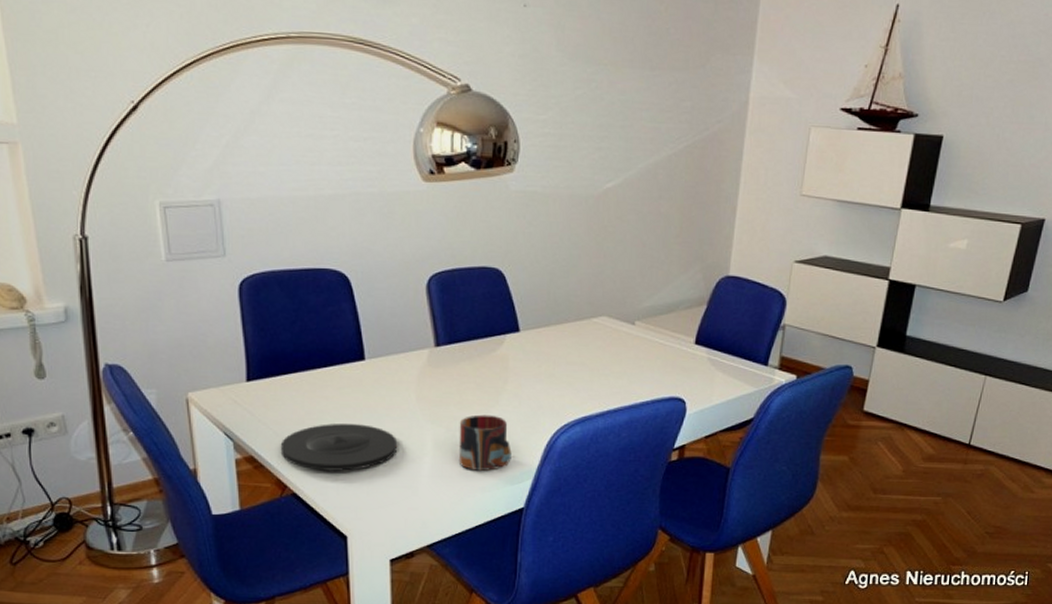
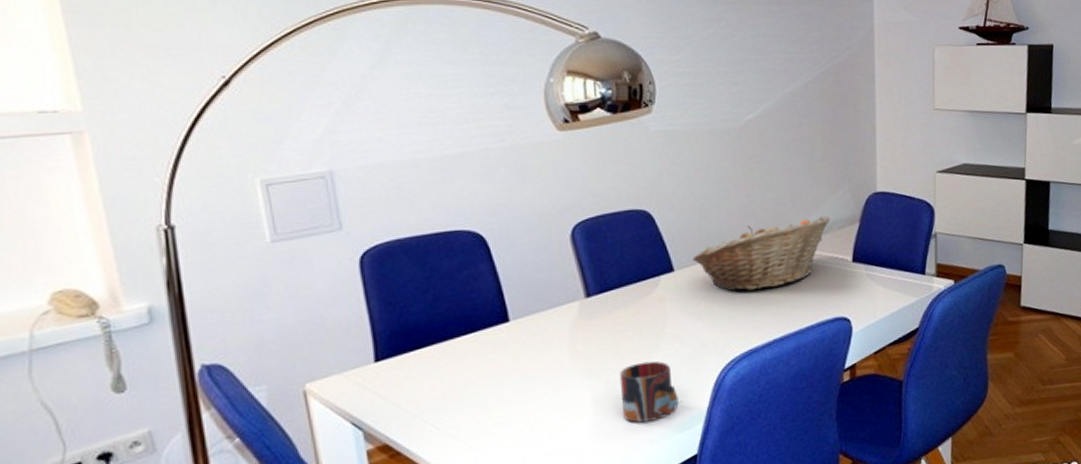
plate: present [280,424,398,471] -> none [419,390,554,450]
fruit basket: none [538,294,678,360] -> present [693,215,831,291]

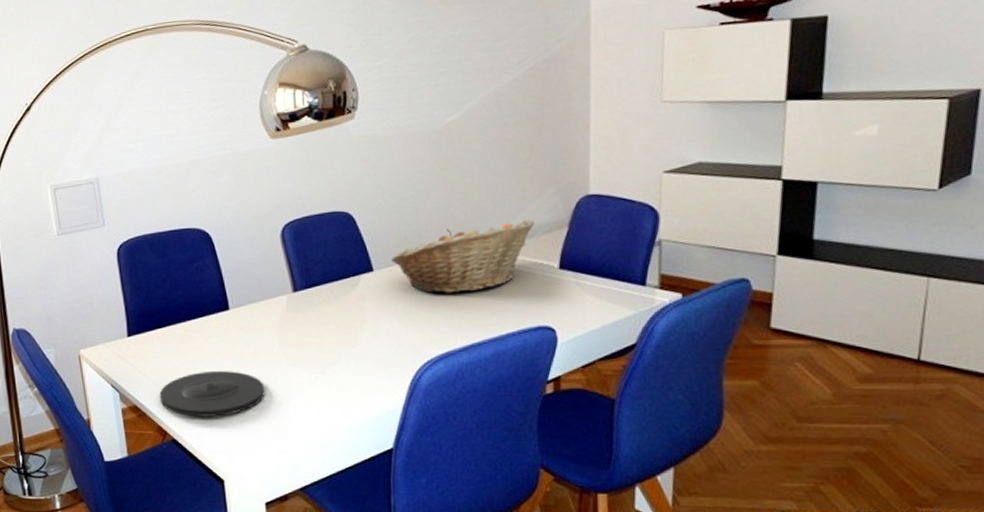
plate: none [419,390,554,450] -> present [159,371,265,417]
mug: present [619,361,679,423] -> none [321,355,376,412]

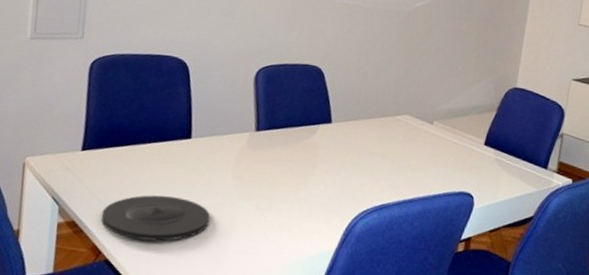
fruit basket: present [391,219,536,293] -> none [349,96,472,155]

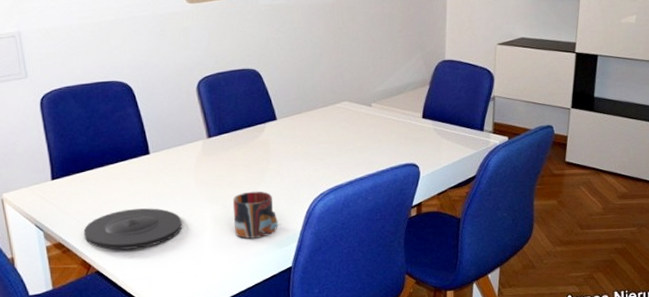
mug: none [264,196,314,250] -> present [232,191,278,239]

